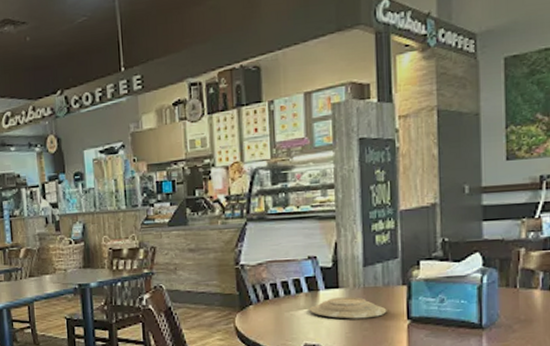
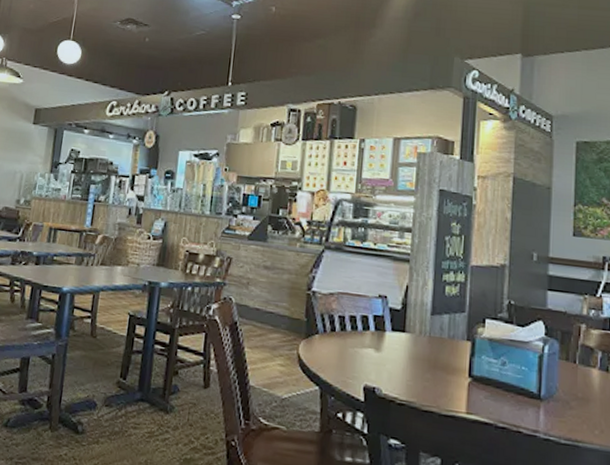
plate: present [309,297,387,319] -> none [373,341,450,370]

